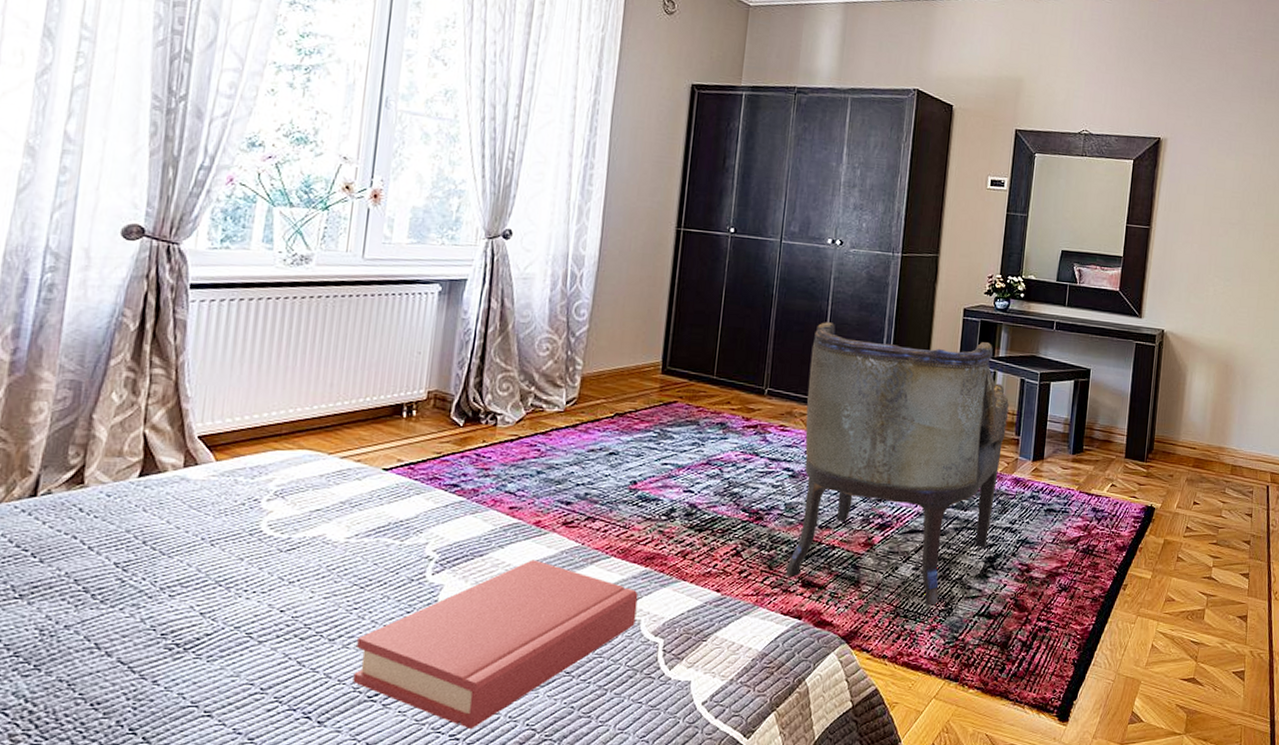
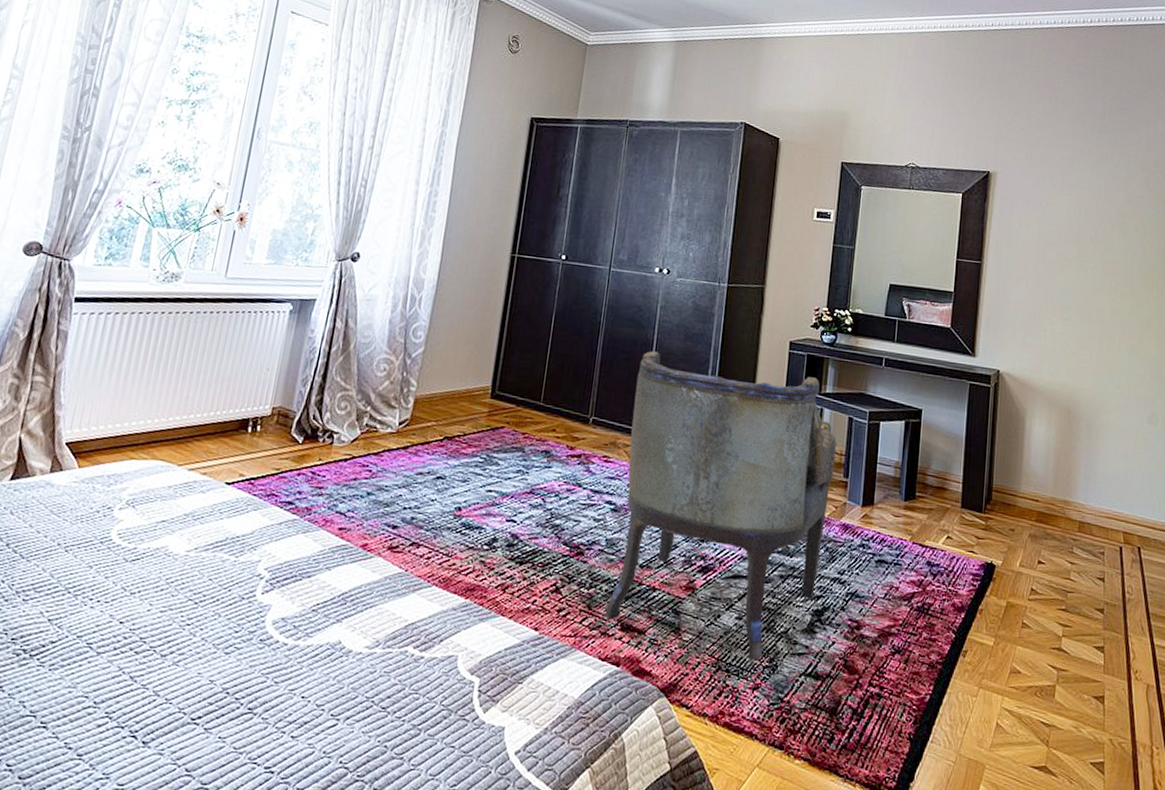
hardback book: present [352,560,638,730] -> none [178,584,457,763]

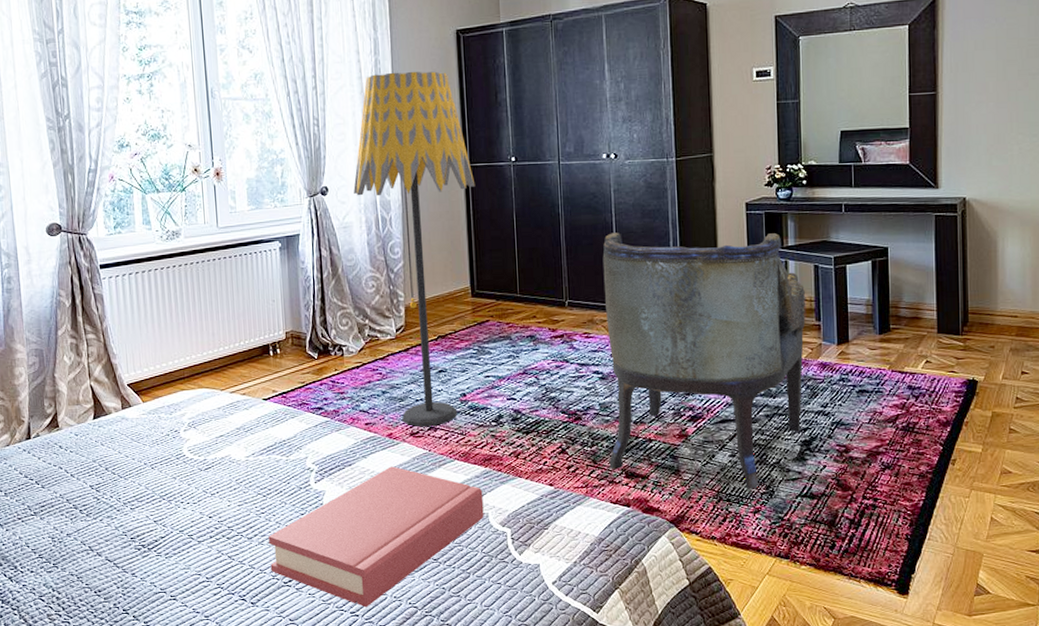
hardback book: none [178,584,457,763] -> present [268,466,484,608]
floor lamp: none [382,145,519,542] -> present [353,71,476,427]

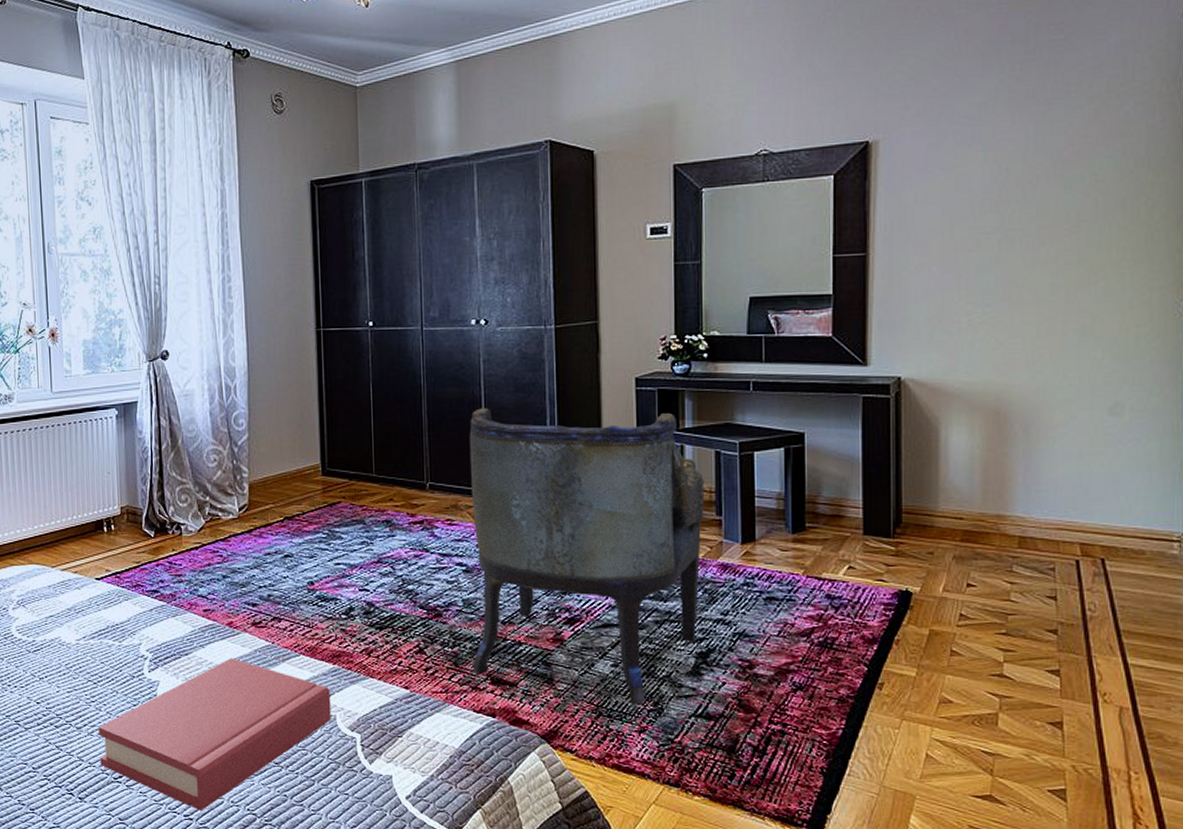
floor lamp: present [353,71,476,427] -> none [196,225,329,617]

